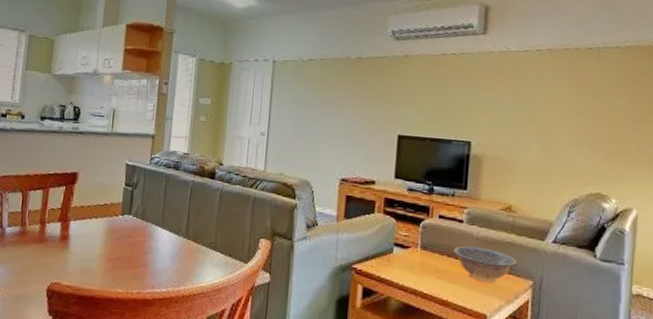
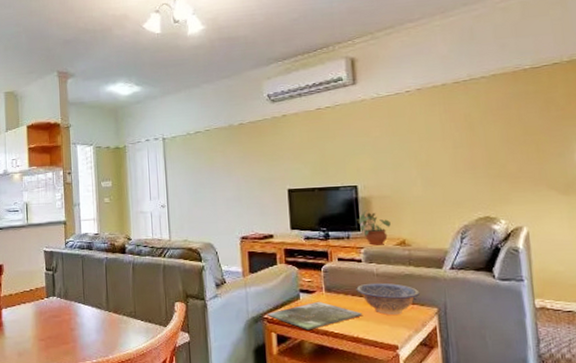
magazine: none [356,257,455,287] -> present [267,301,362,331]
potted plant: none [464,169,499,208] -> present [355,210,391,245]

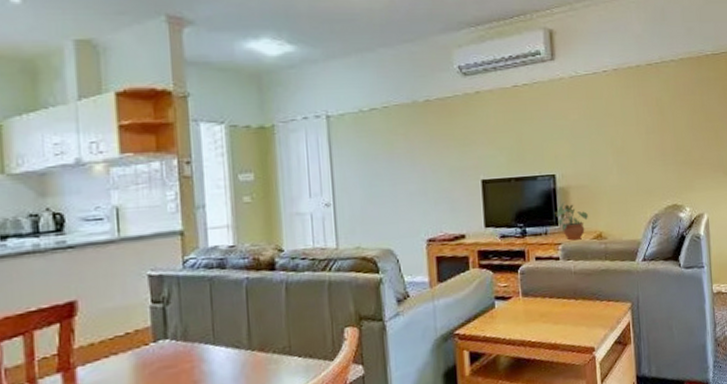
magazine: present [267,301,362,331] -> none [458,307,560,343]
decorative bowl: present [356,282,420,315] -> none [553,280,615,316]

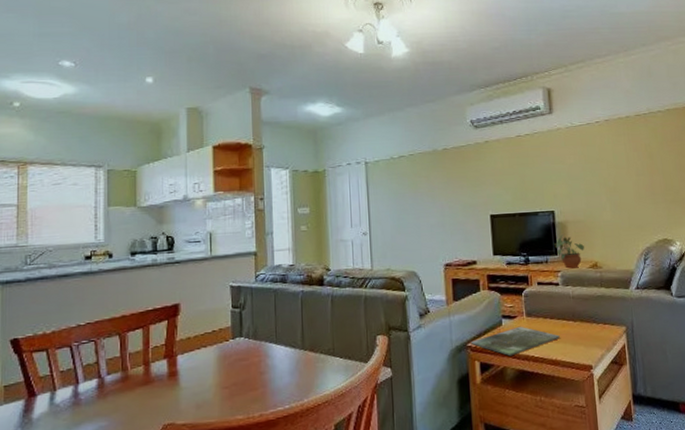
magazine: none [458,307,560,343] -> present [470,326,560,357]

